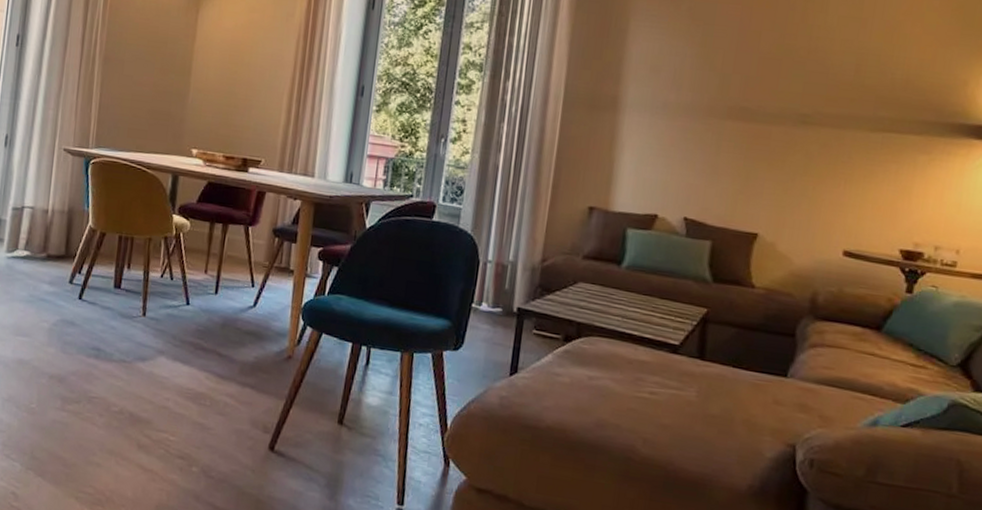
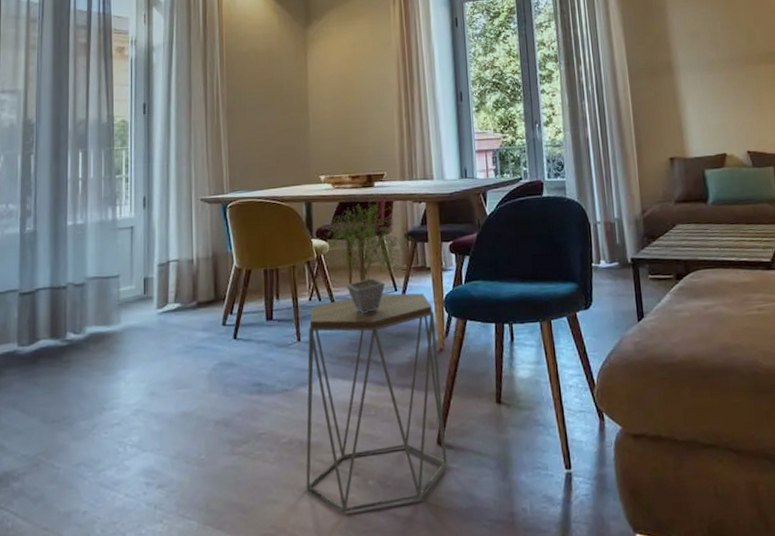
side table: none [130,283,289,496] -> present [306,293,448,513]
potted plant: none [178,180,282,303] -> present [319,194,414,314]

